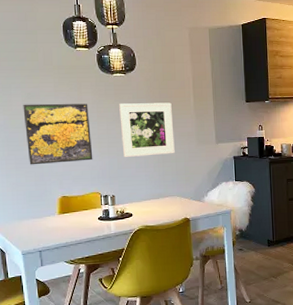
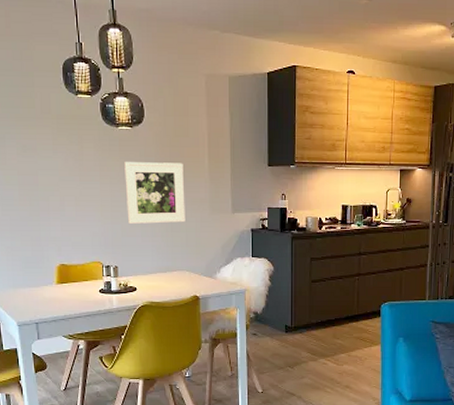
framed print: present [23,103,93,165] -> none [18,158,95,228]

